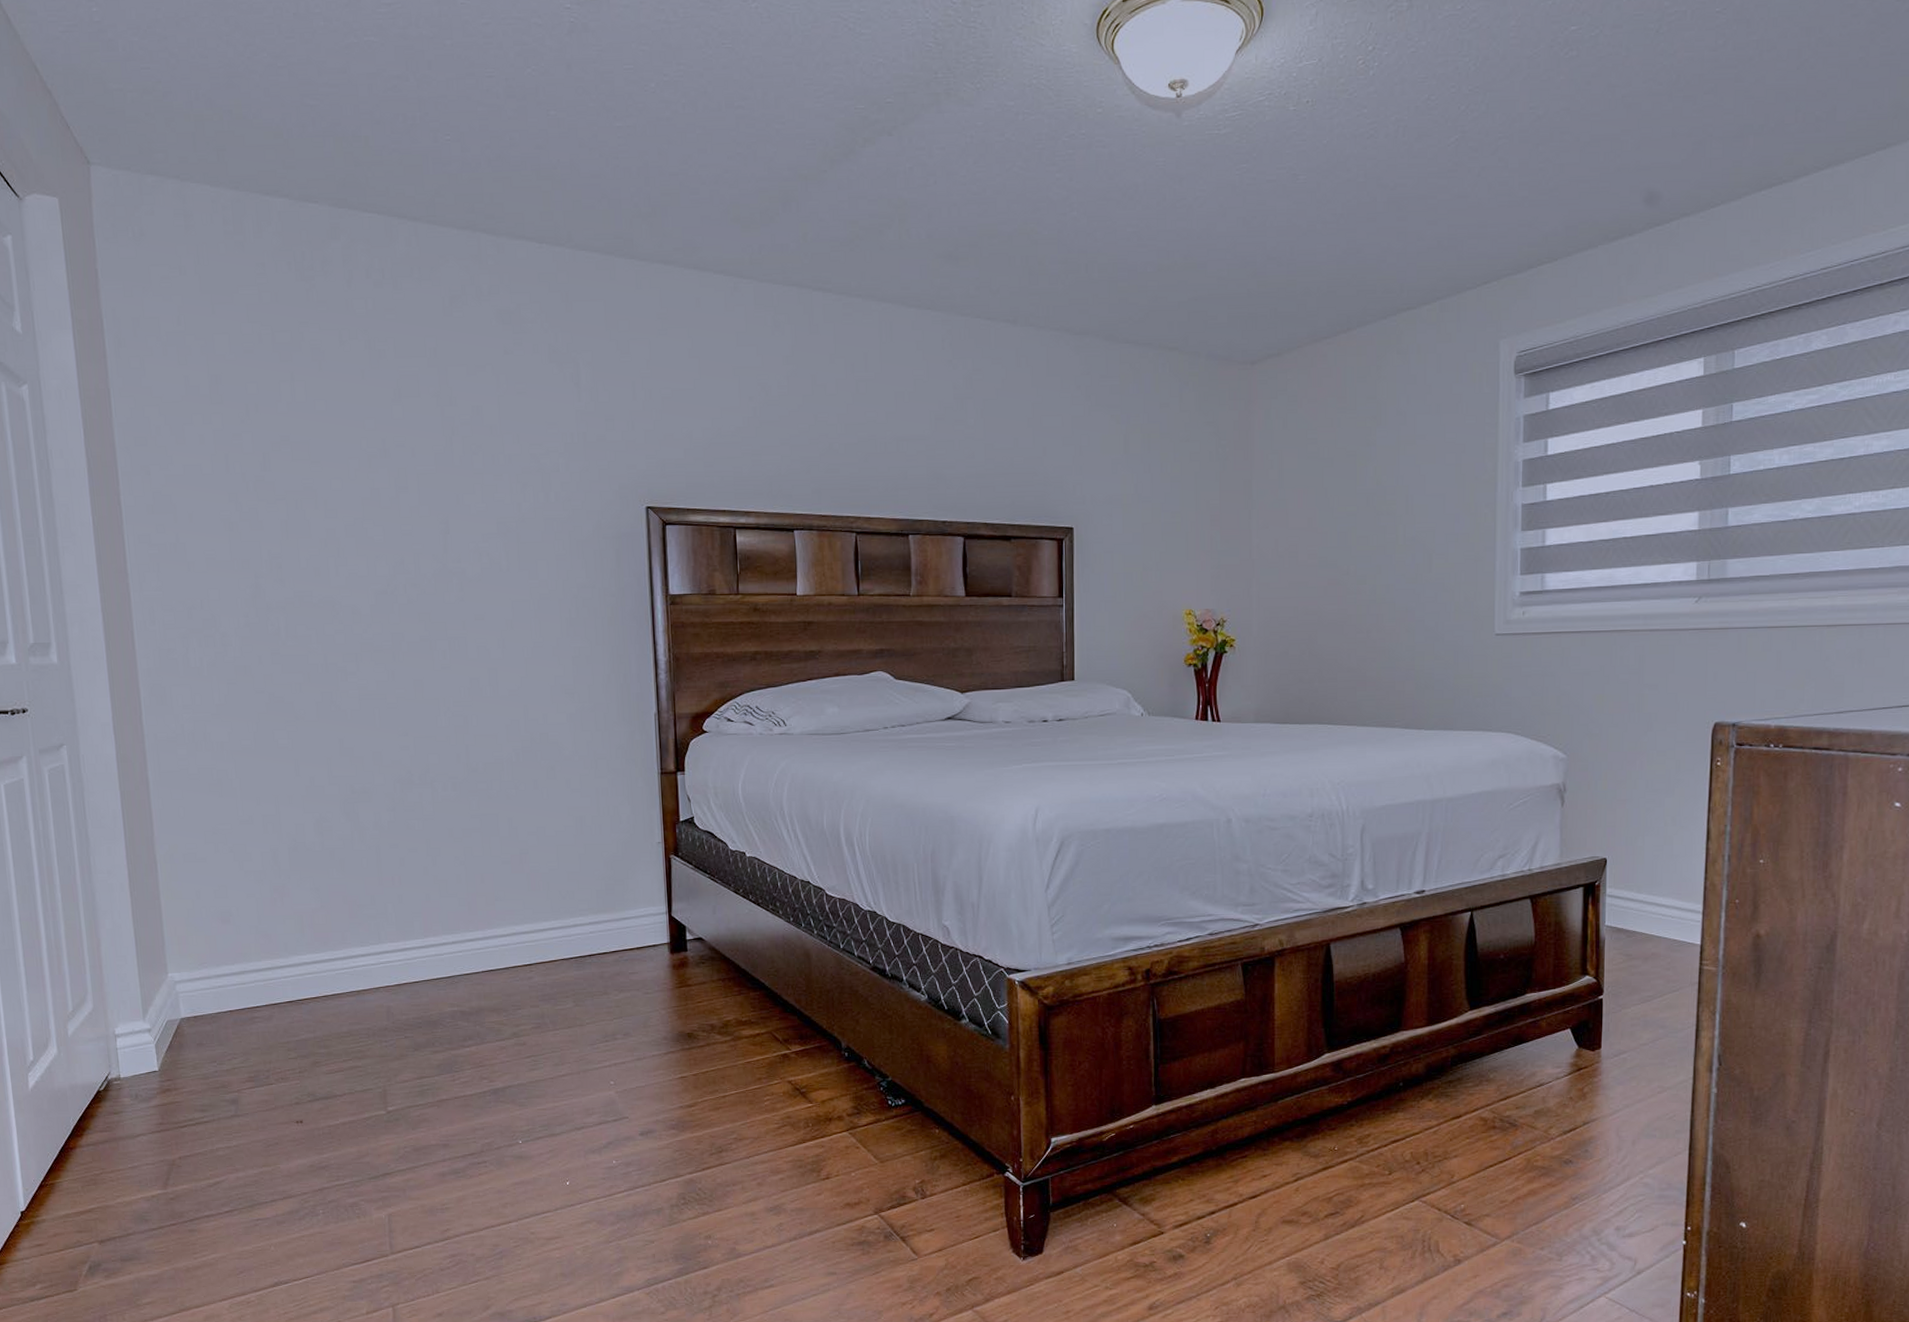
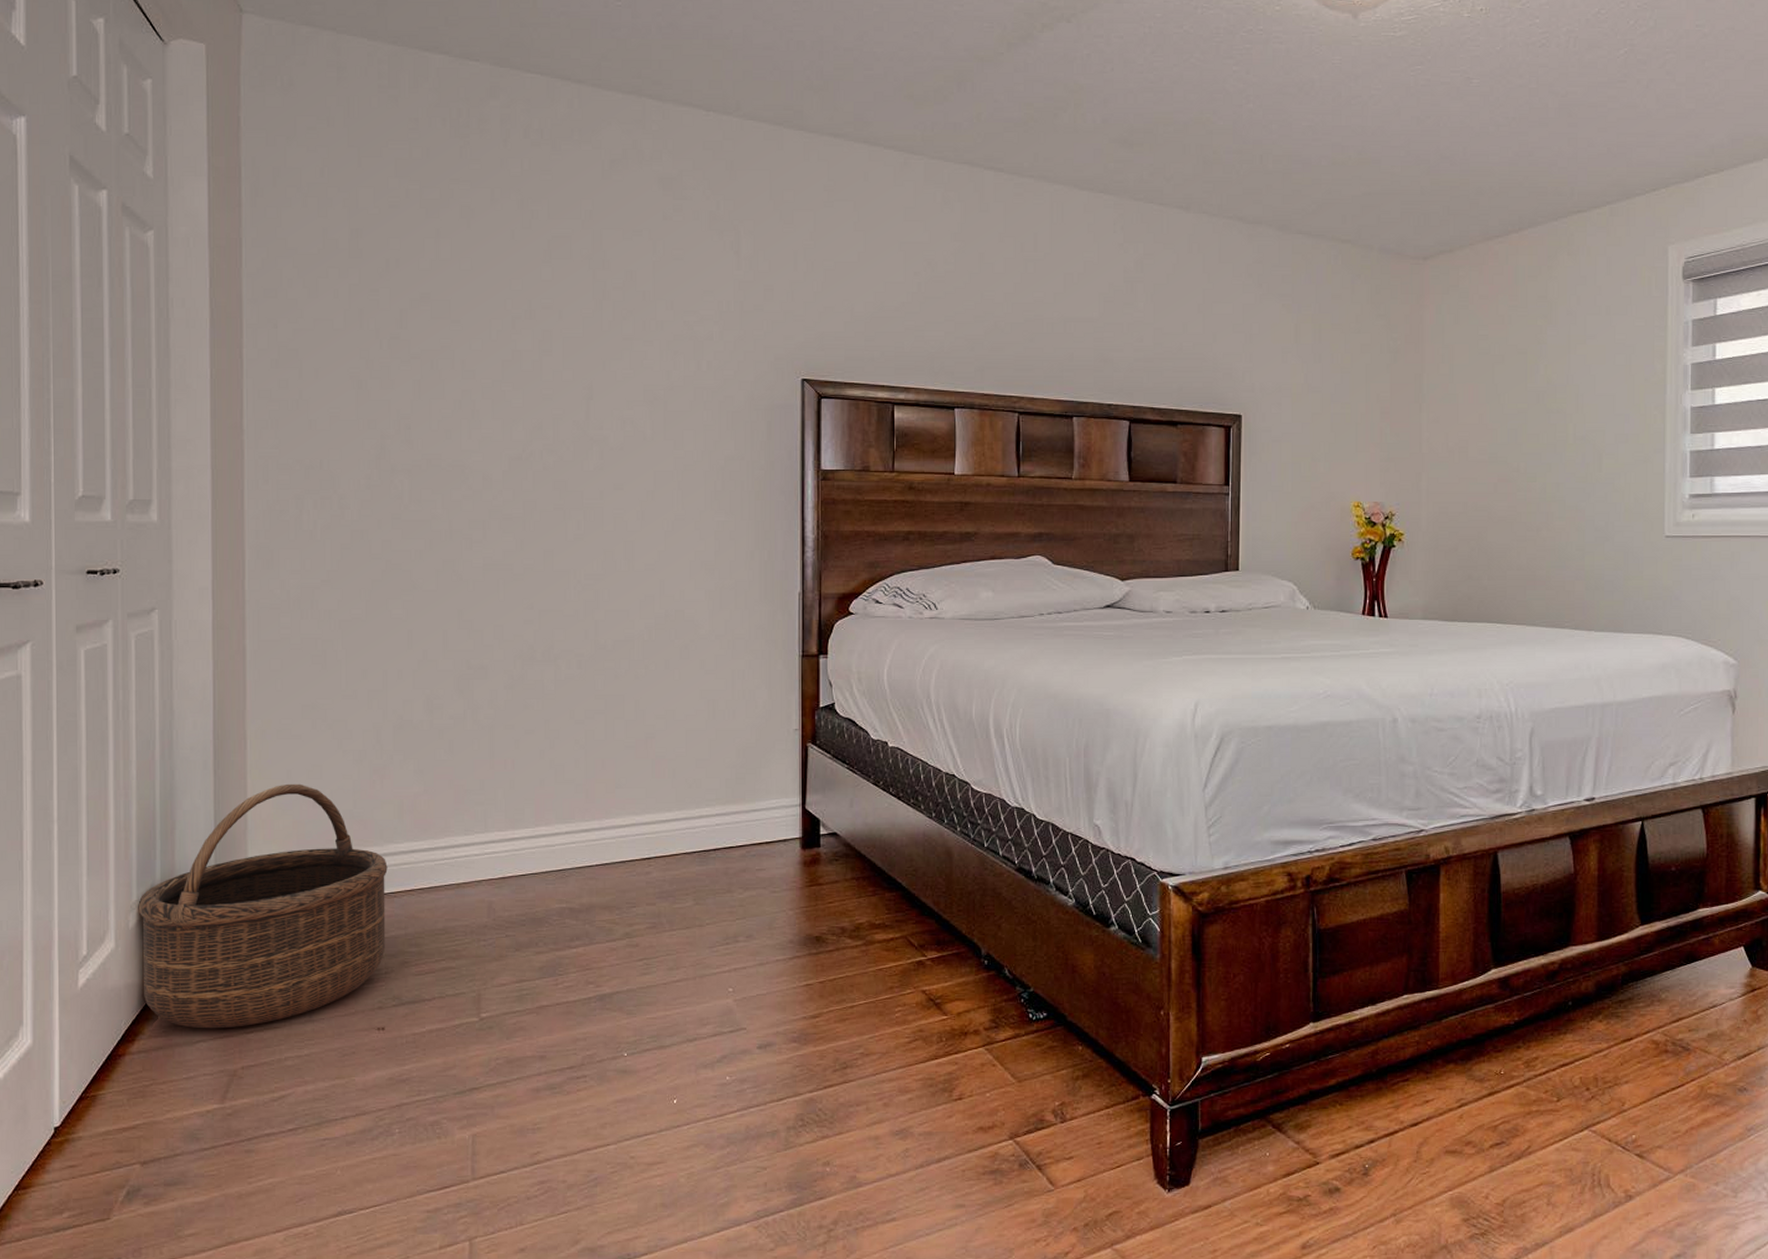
basket: none [74,902,298,1124] -> present [138,783,388,1029]

